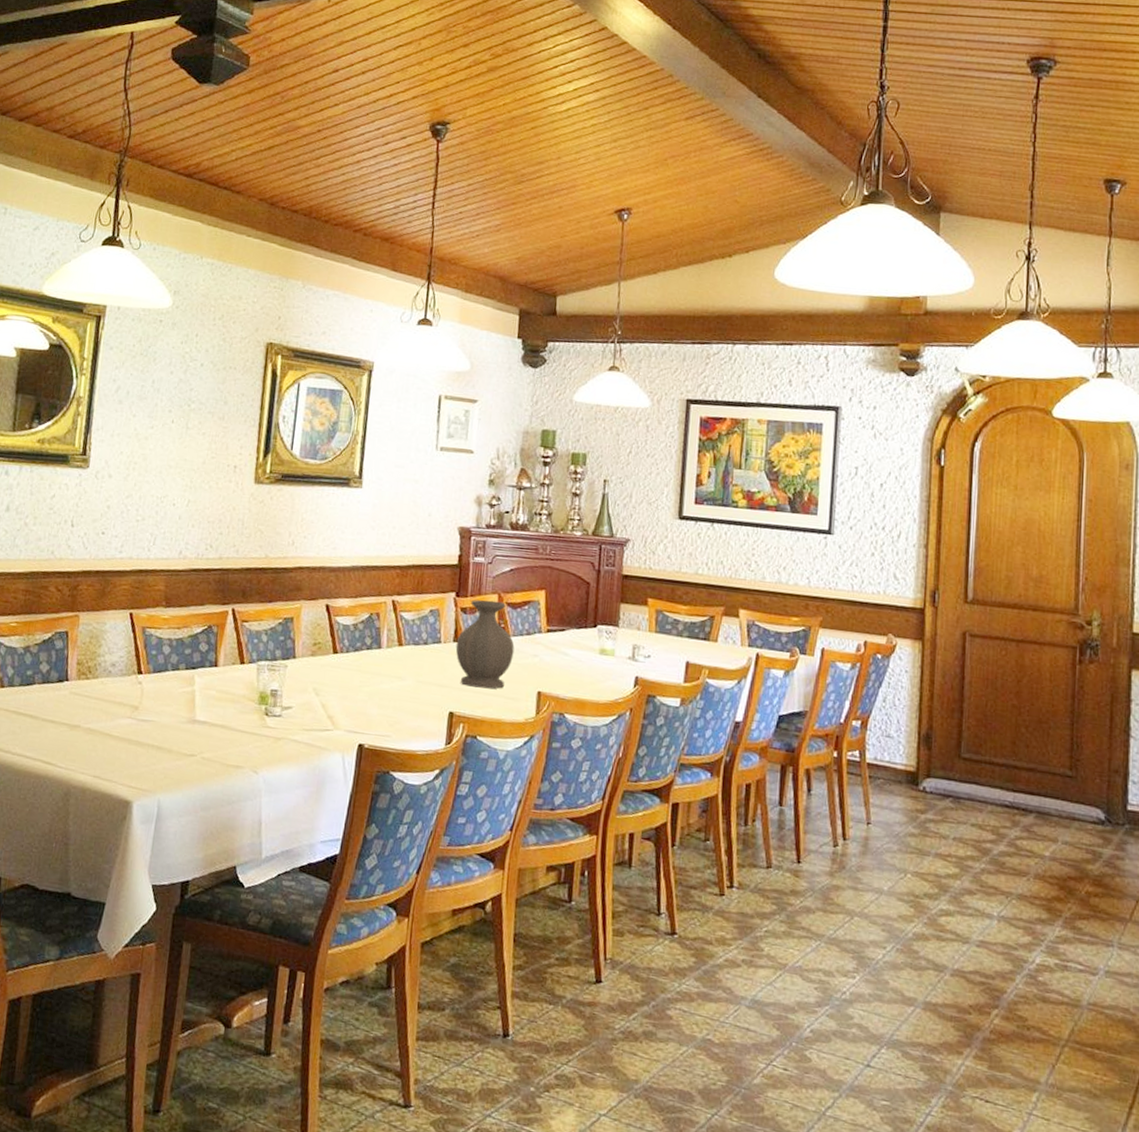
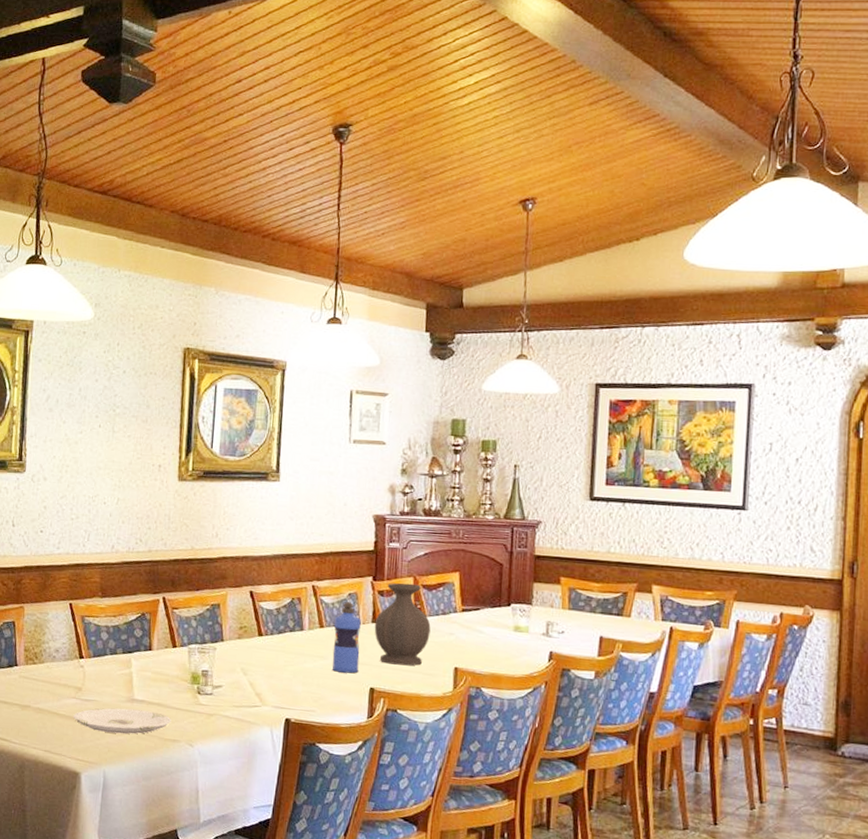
plate: none [127,729,236,759] -> present [73,708,172,734]
water bottle: none [410,618,442,696] -> present [332,601,361,674]

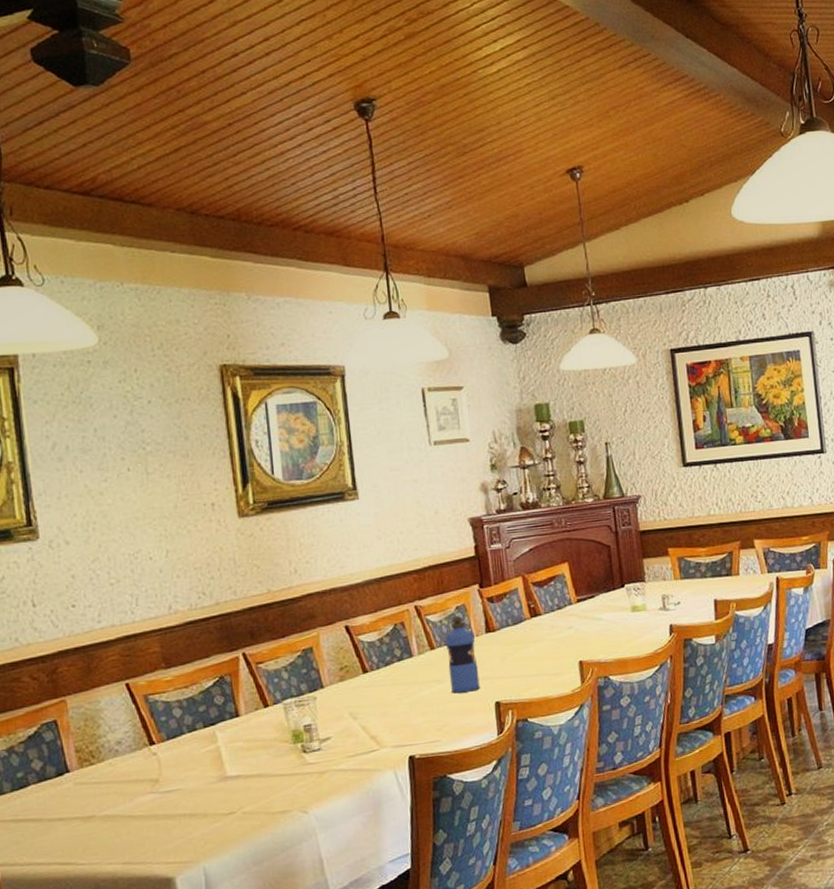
plate: present [73,708,172,734] -> none [153,785,277,824]
vase: present [374,582,431,666] -> none [488,583,549,673]

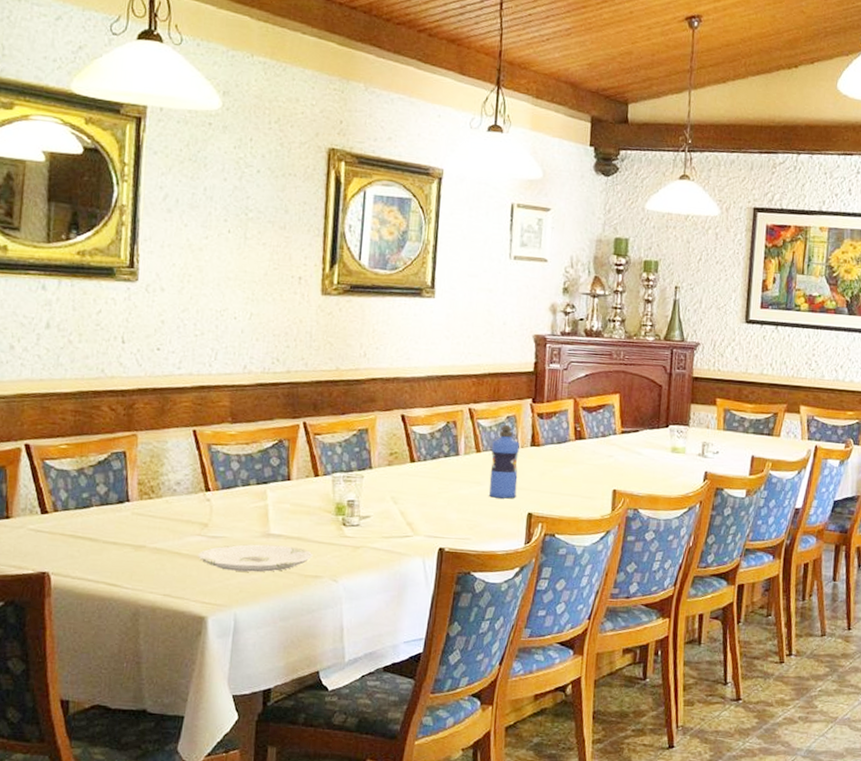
plate: none [153,785,277,824] -> present [198,544,313,572]

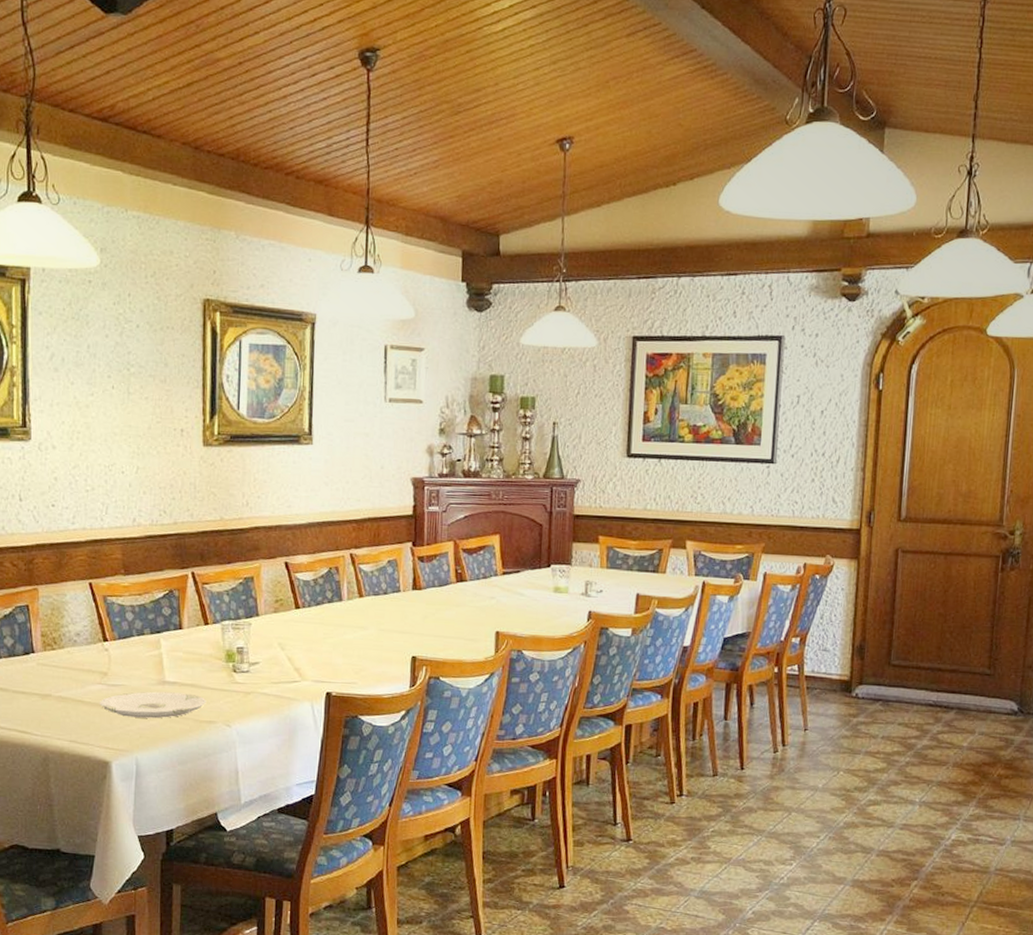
water bottle: present [489,424,520,499] -> none [373,568,401,643]

